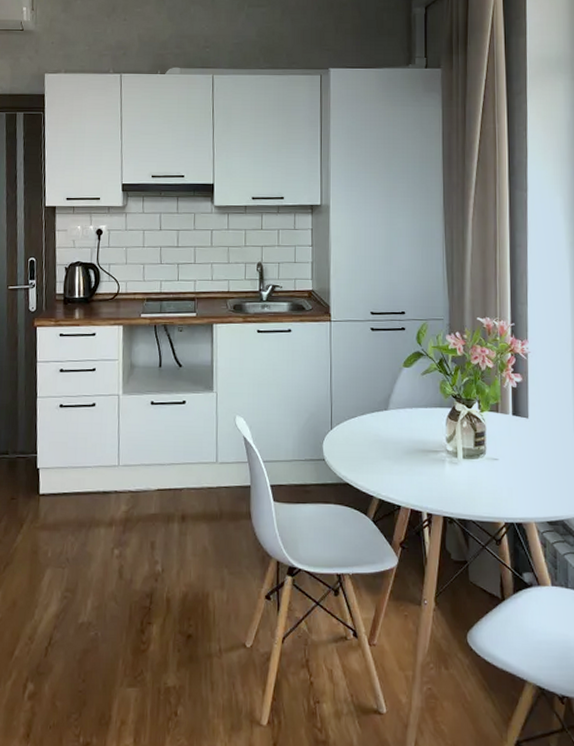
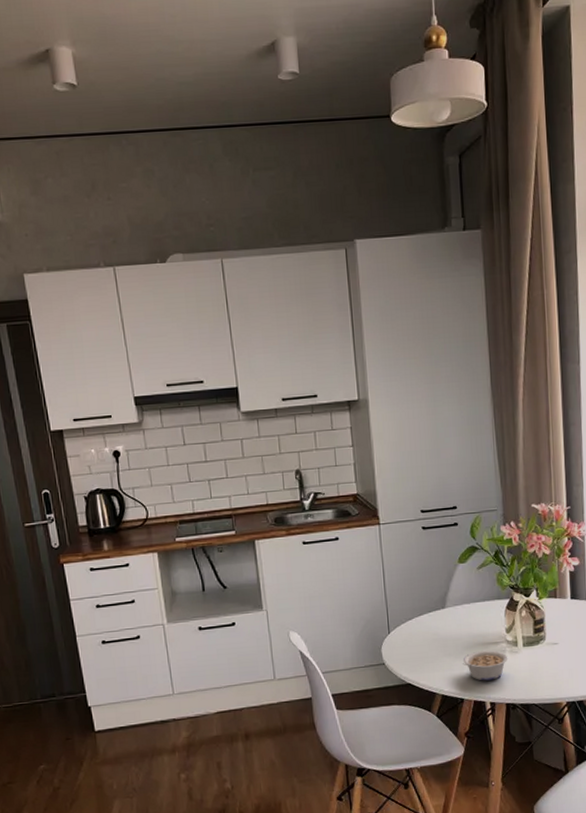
legume: none [402,457,448,490] -> present [462,650,508,681]

